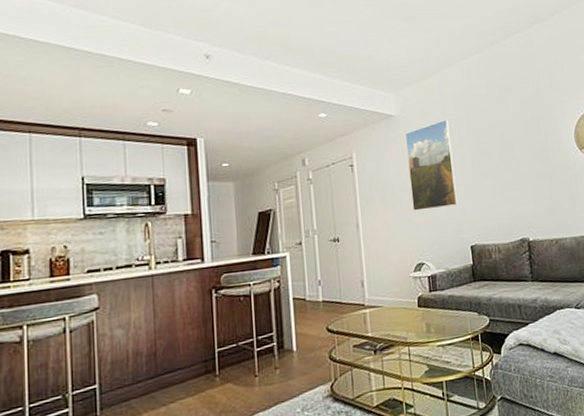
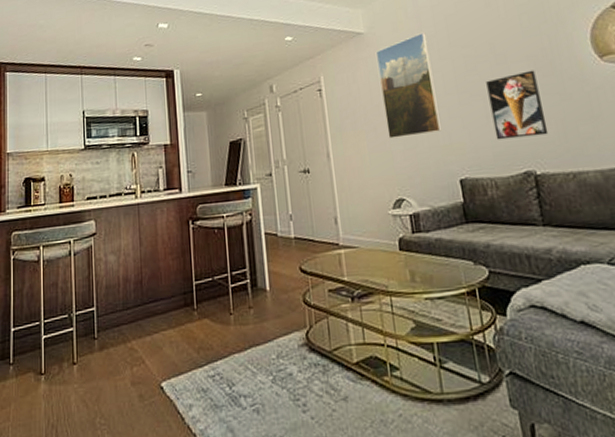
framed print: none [495,157,540,213] -> present [486,70,549,140]

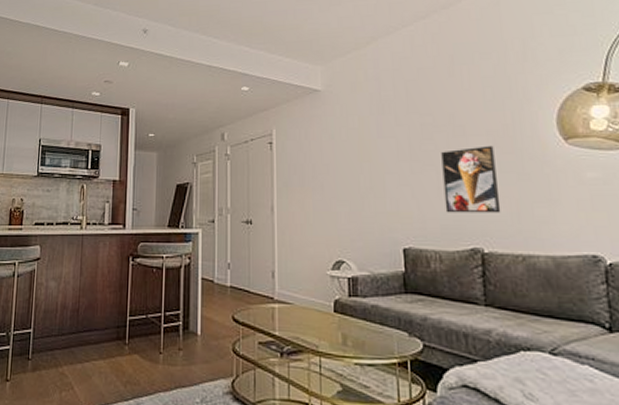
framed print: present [375,31,443,139] -> none [330,95,391,199]

